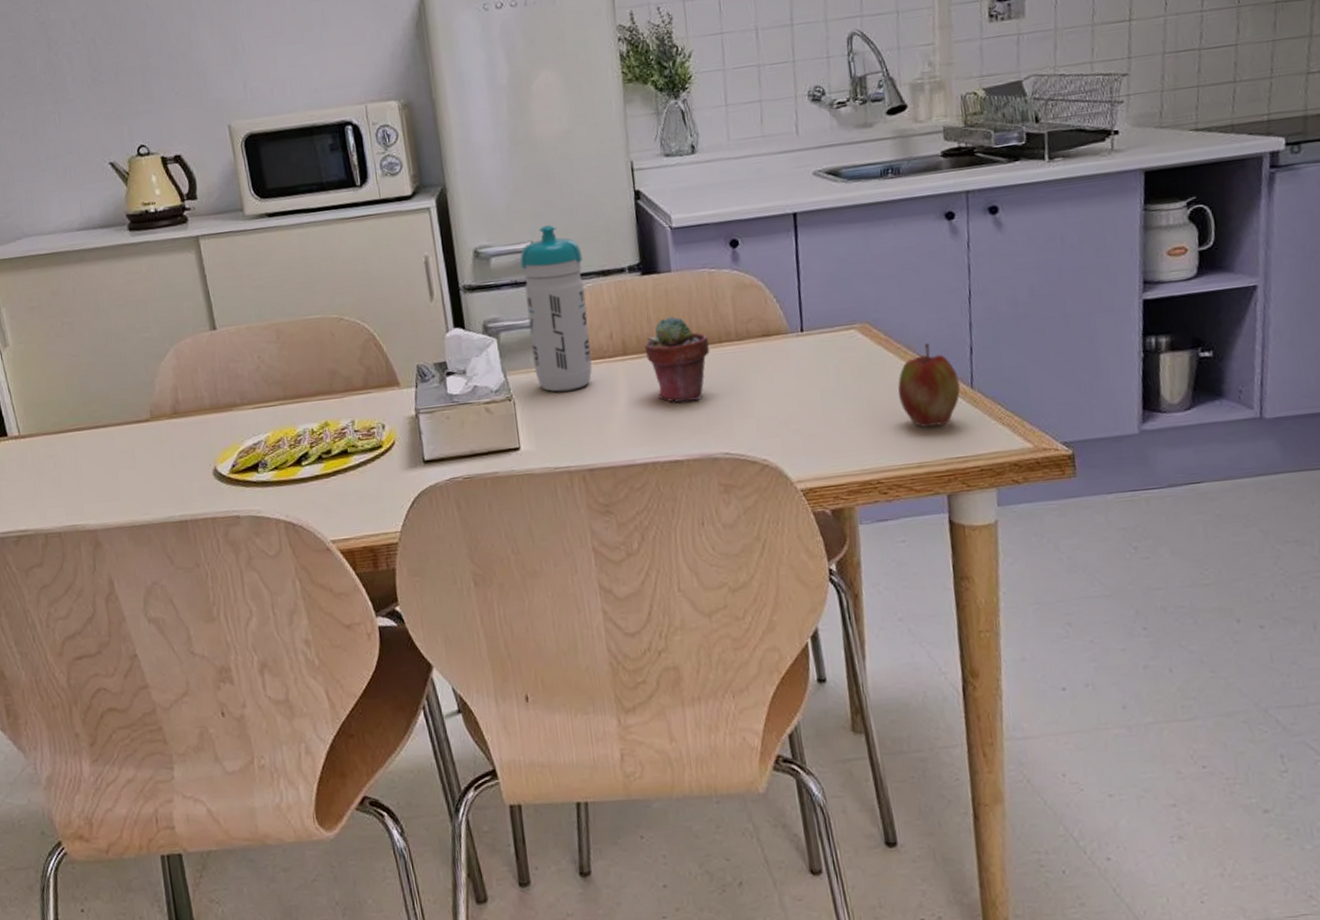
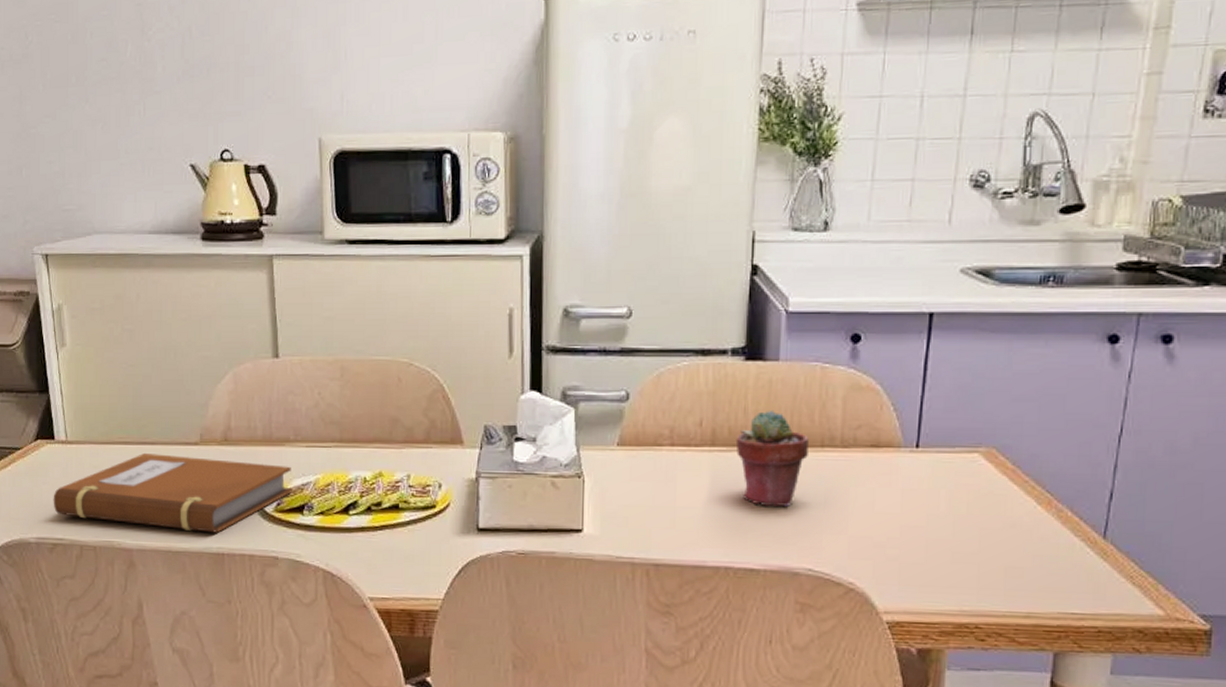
notebook: none [12,429,245,508] -> present [53,453,292,533]
water bottle: present [520,225,592,392] -> none [611,291,683,476]
apple: present [897,343,960,427] -> none [1016,481,1090,576]

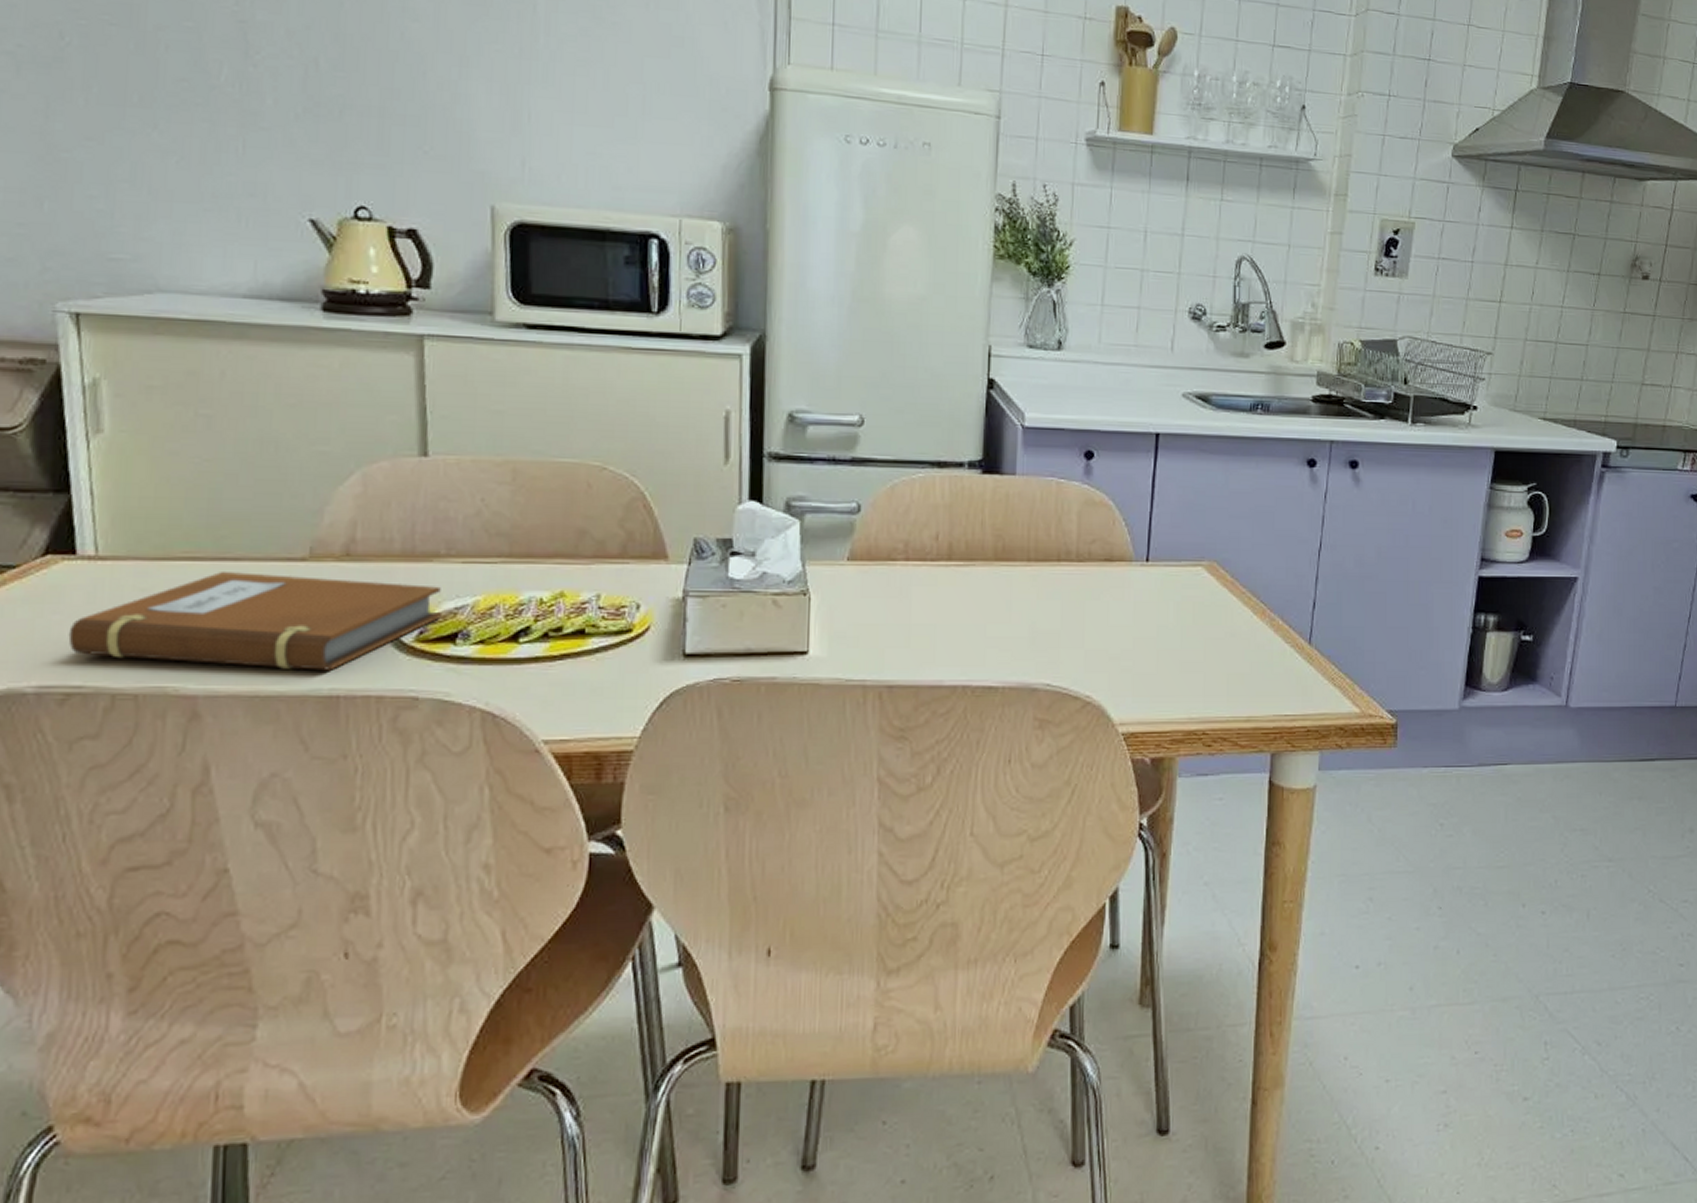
potted succulent: present [735,409,809,506] -> none [973,524,1045,621]

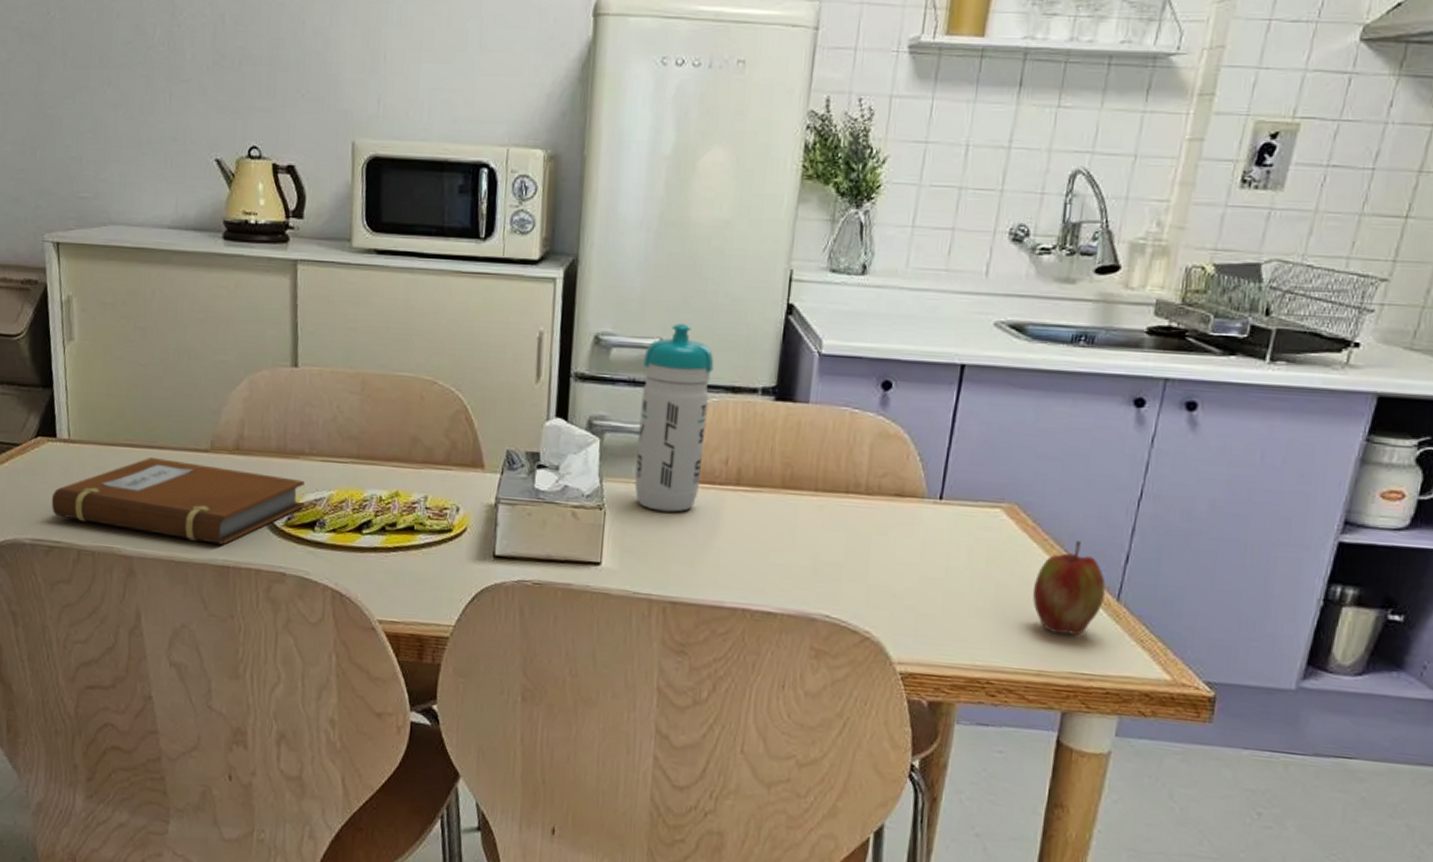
water bottle: none [841,399,918,592] -> present [634,323,714,512]
apple: none [1236,592,1298,680] -> present [1032,541,1106,636]

